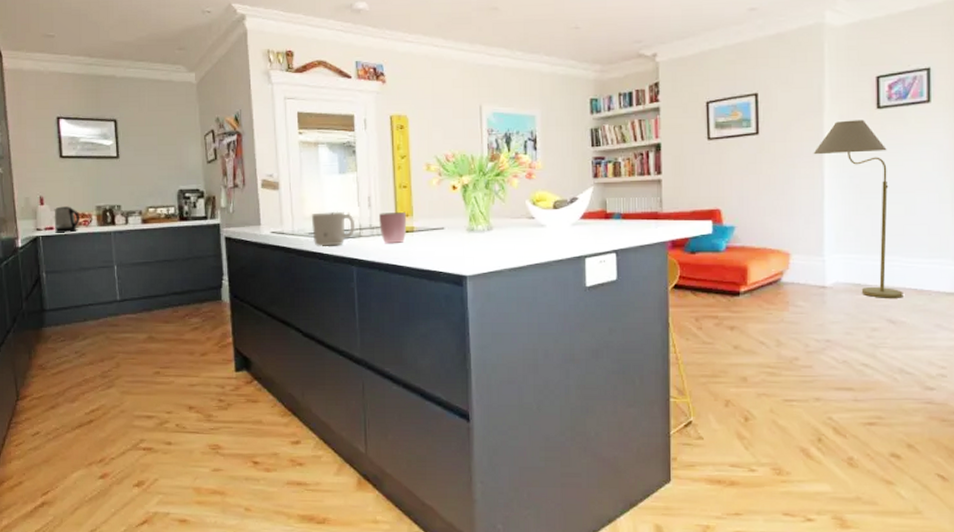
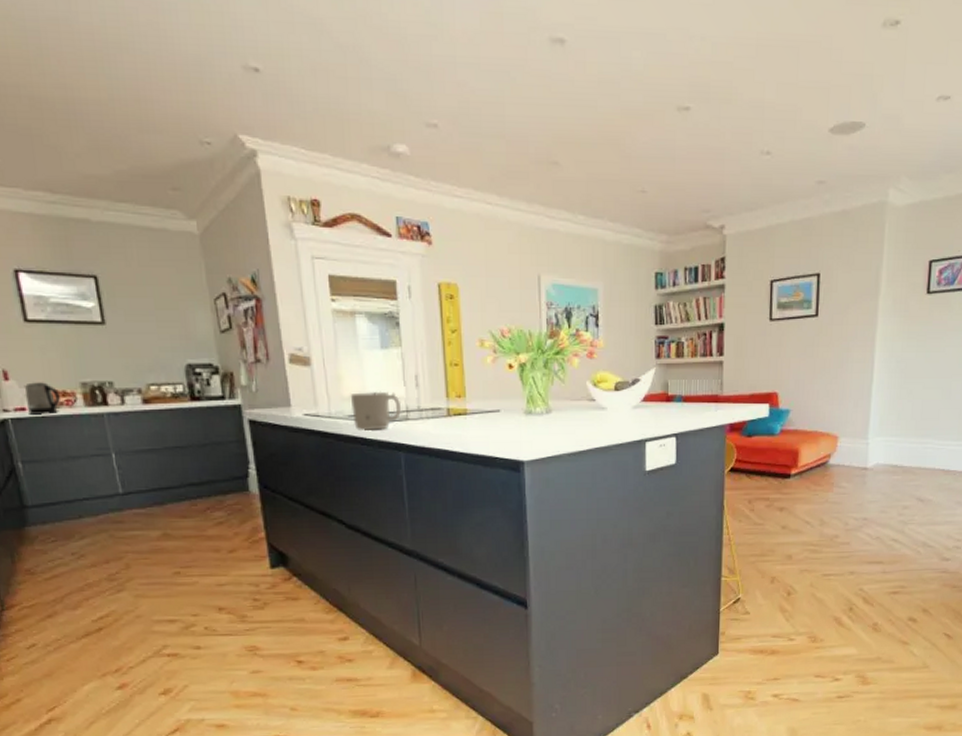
cup: present [379,212,407,243] -> none [428,393,459,427]
floor lamp: present [813,120,903,298] -> none [866,304,933,478]

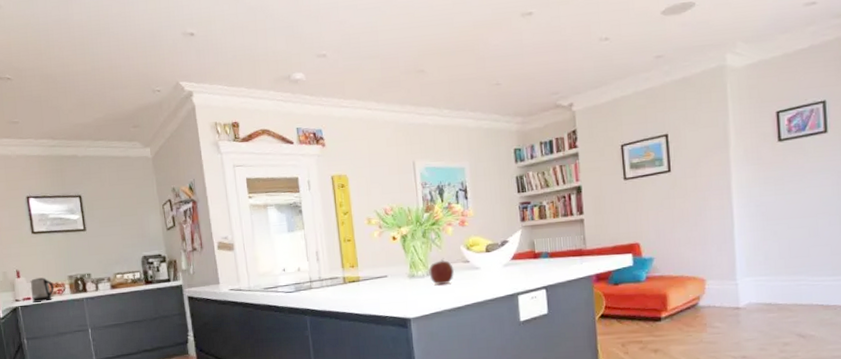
mug: present [350,391,402,432] -> none [265,266,306,301]
fruit: none [549,394,578,424] -> present [429,258,455,284]

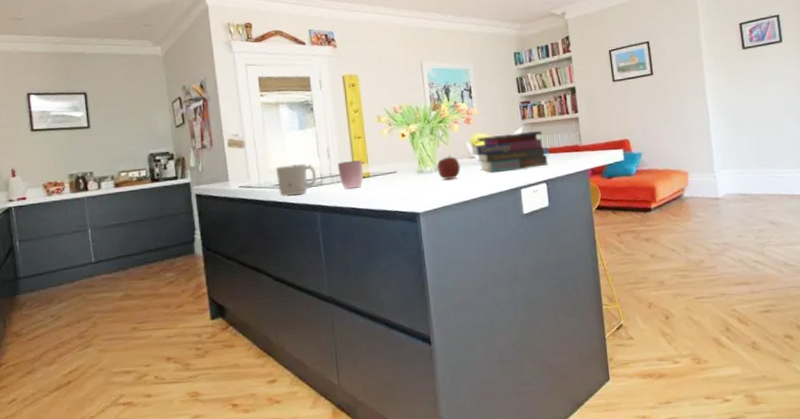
kettle: present [30,277,54,303] -> none [26,176,52,203]
mug: none [265,266,306,301] -> present [275,163,317,197]
cup: none [327,264,353,293] -> present [338,160,364,189]
books: none [465,234,549,278] -> present [471,131,548,173]

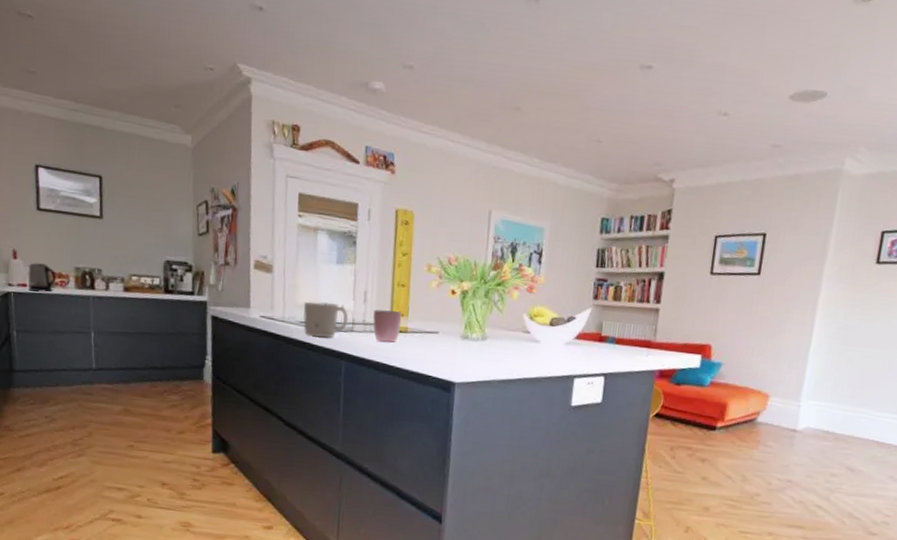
kettle: none [26,176,52,203] -> present [27,262,56,293]
fruit: present [436,154,461,180] -> none [484,324,513,352]
books: present [471,131,548,173] -> none [527,310,613,357]

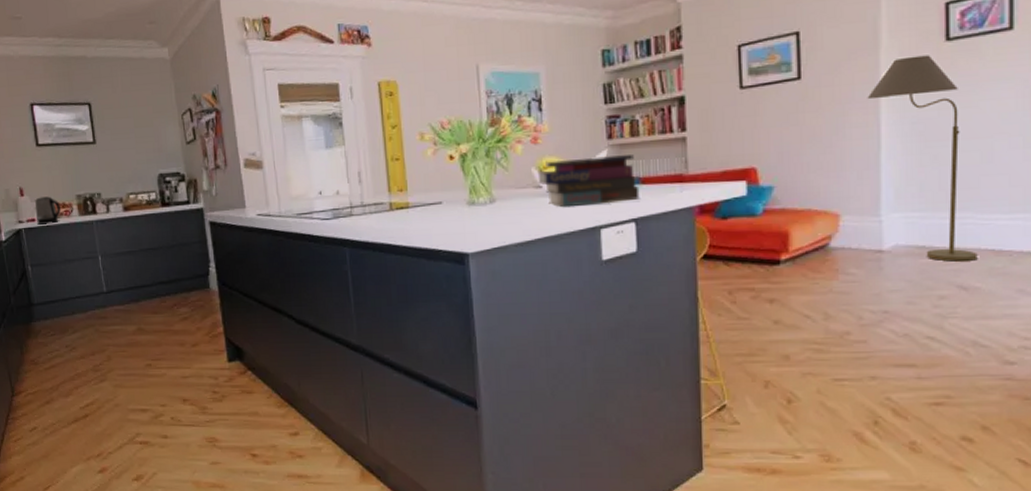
mug: present [303,301,349,338] -> none [298,189,346,229]
cup: present [373,309,402,343] -> none [371,187,402,221]
books: none [527,310,613,357] -> present [537,155,640,207]
floor lamp: none [808,271,878,449] -> present [867,55,978,262]

